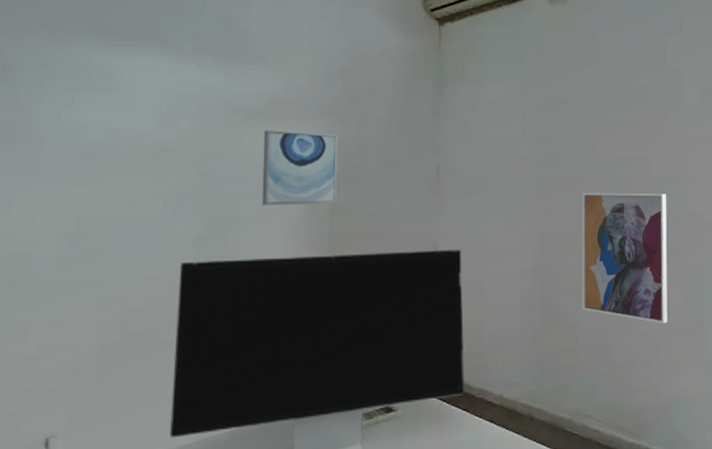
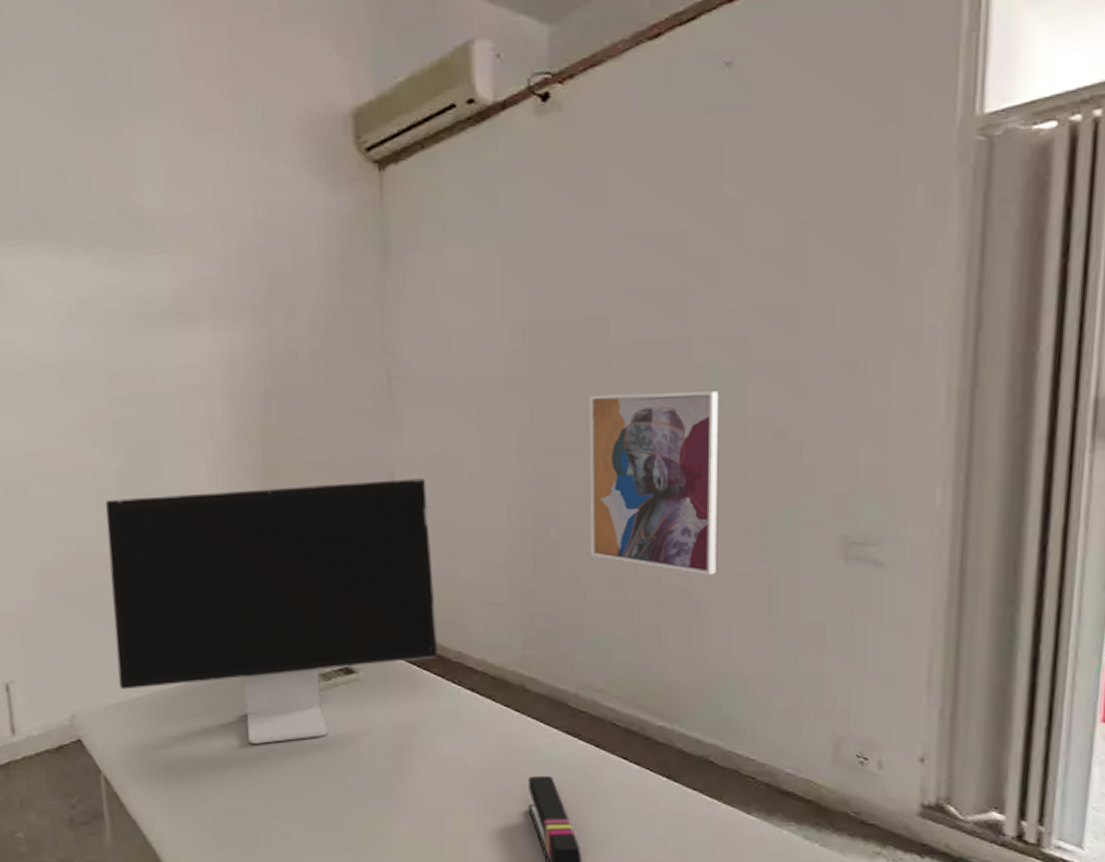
wall art: present [261,130,338,206] -> none [175,336,267,431]

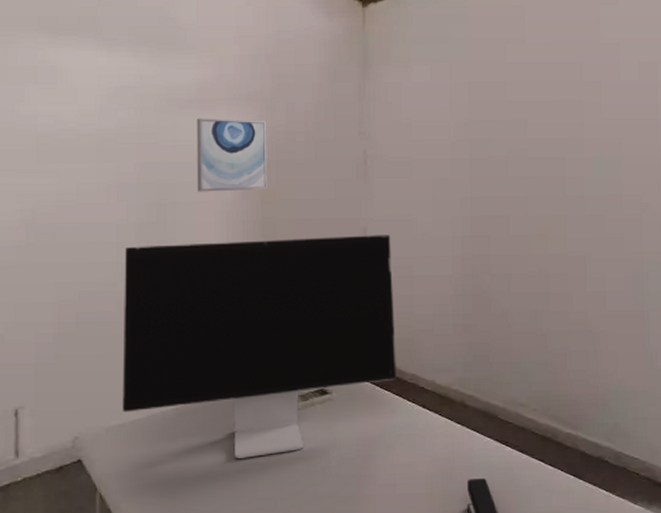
wall art: none [175,336,267,431] -> present [197,118,267,192]
wall art: present [589,391,718,575] -> none [512,175,605,312]

